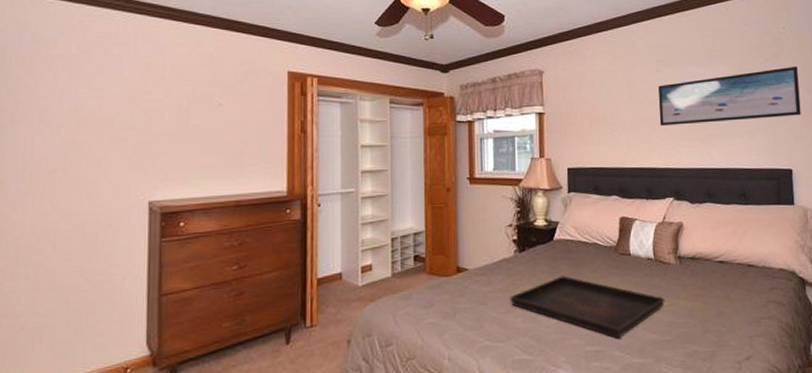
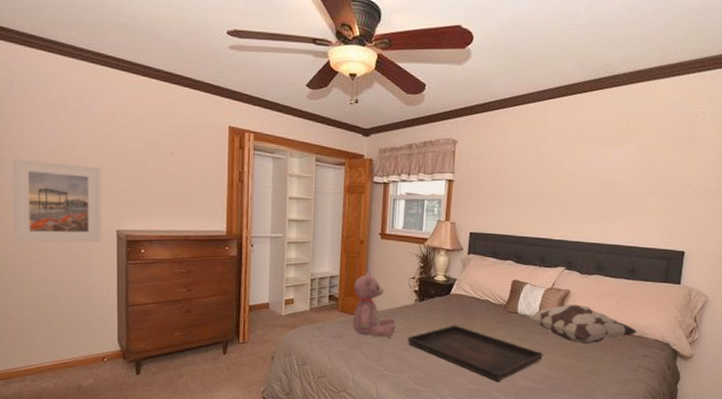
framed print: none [10,125,131,229] -> present [12,159,102,243]
teddy bear: none [442,223,495,301] -> present [353,272,395,338]
decorative pillow: none [631,237,760,282] -> present [518,304,638,344]
wall art: present [658,66,801,127] -> none [561,151,710,202]

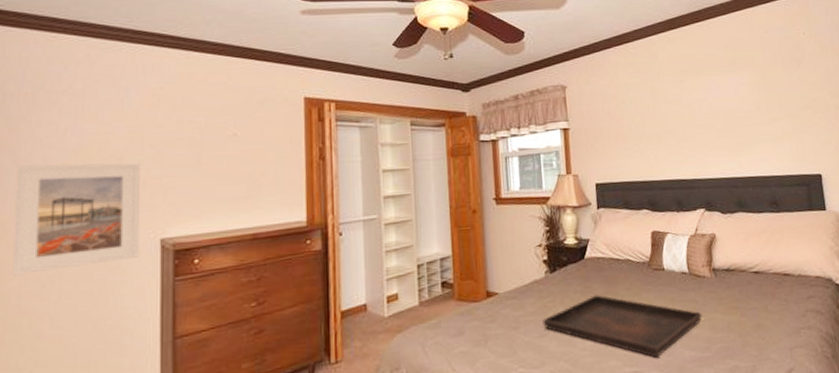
teddy bear: present [353,272,395,338] -> none [470,246,527,327]
decorative pillow: present [518,304,638,344] -> none [665,248,796,294]

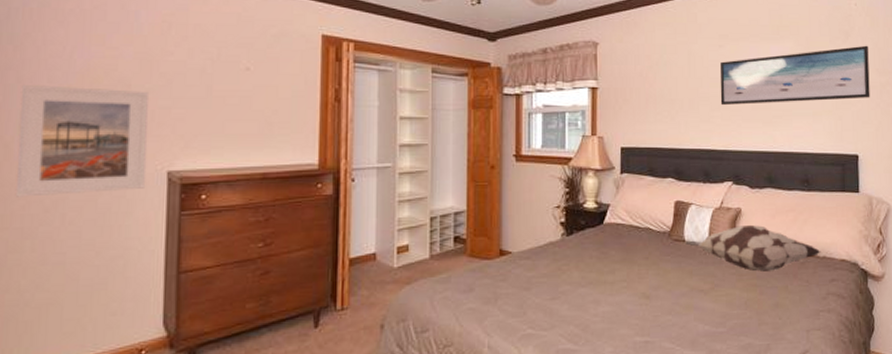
serving tray: present [543,295,702,358] -> none [555,261,720,329]
decorative pillow: none [665,248,796,294] -> present [685,224,821,272]
wall art: none [683,70,827,137] -> present [720,45,870,106]

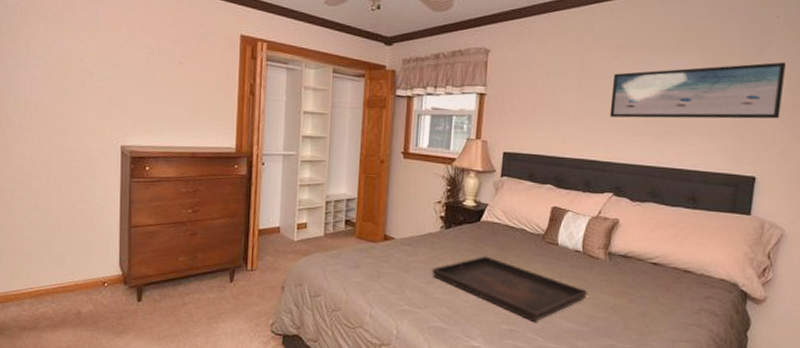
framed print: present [15,85,149,197] -> none [16,69,107,159]
serving tray: none [555,261,720,329] -> present [432,256,588,322]
decorative pillow: present [685,224,821,272] -> none [558,235,699,282]

